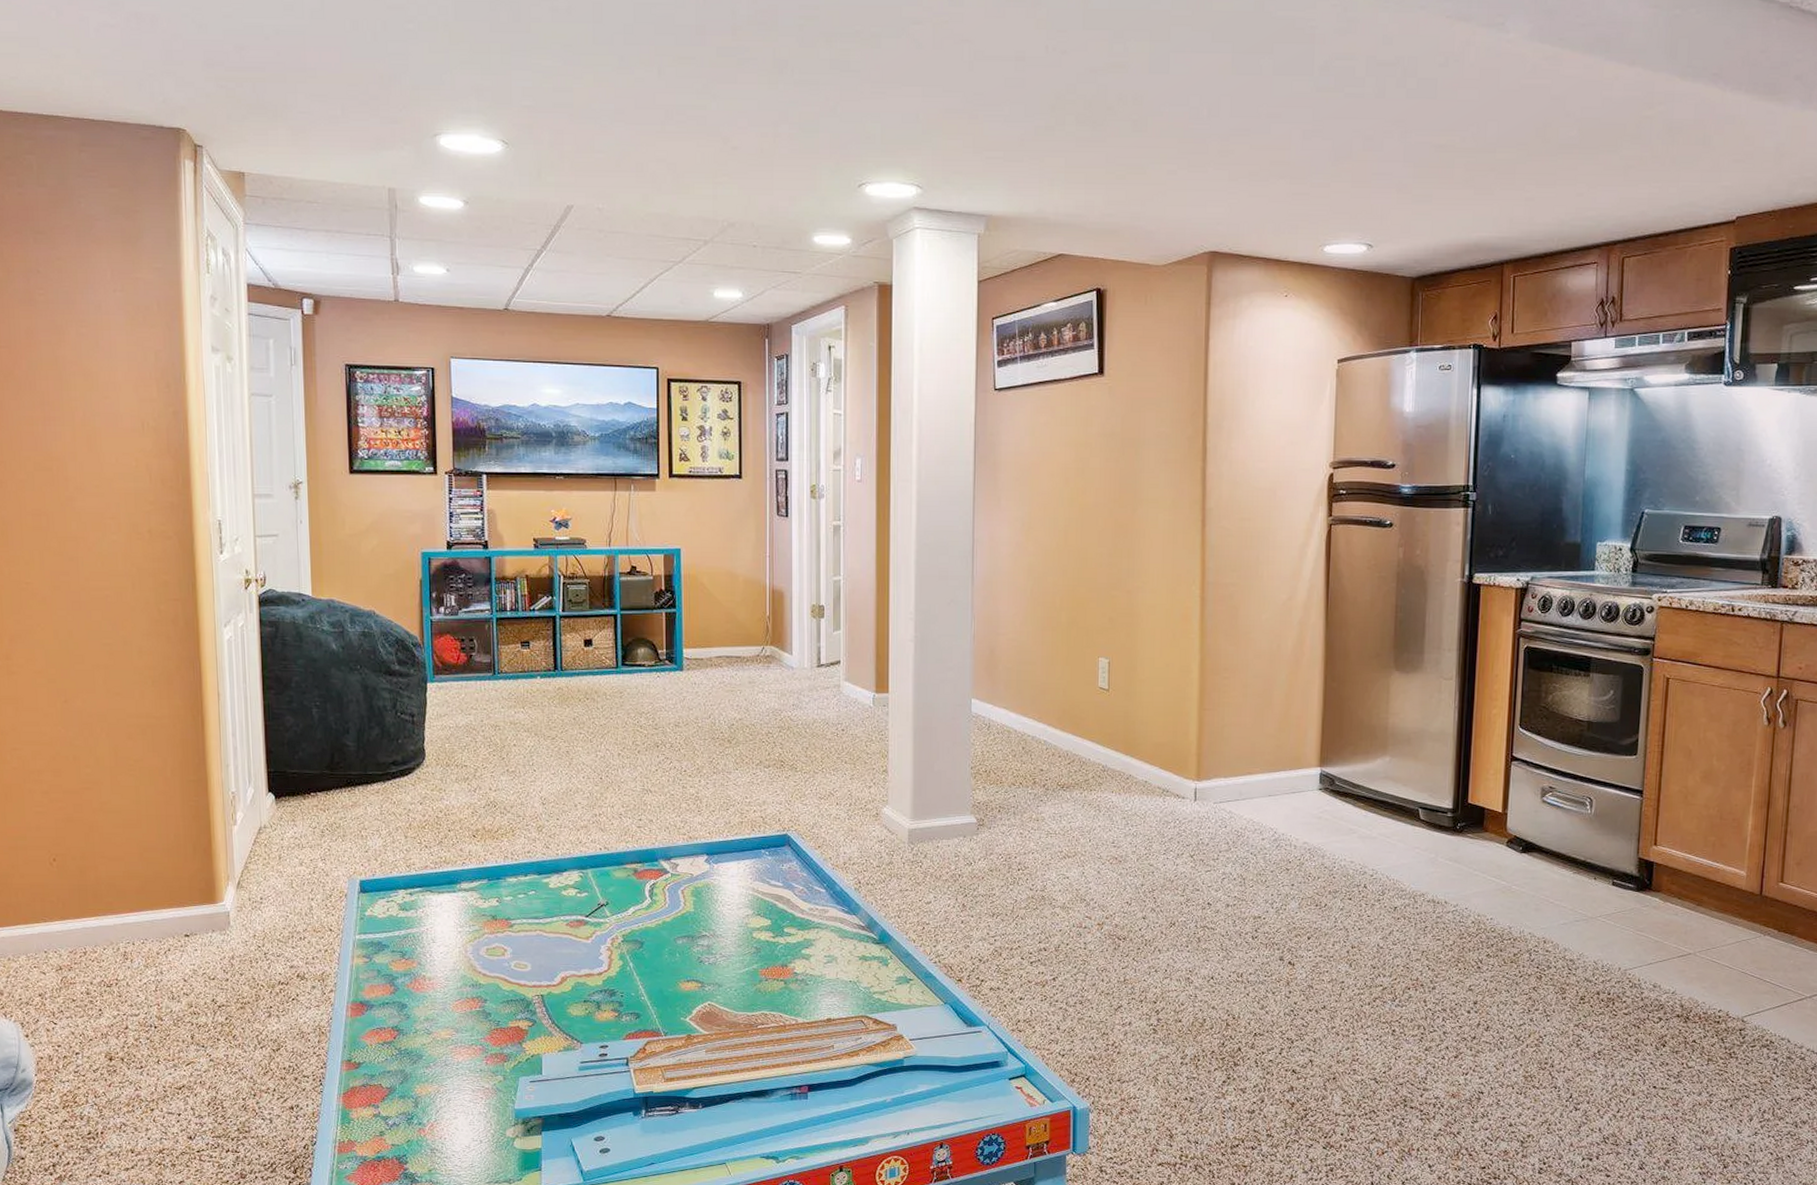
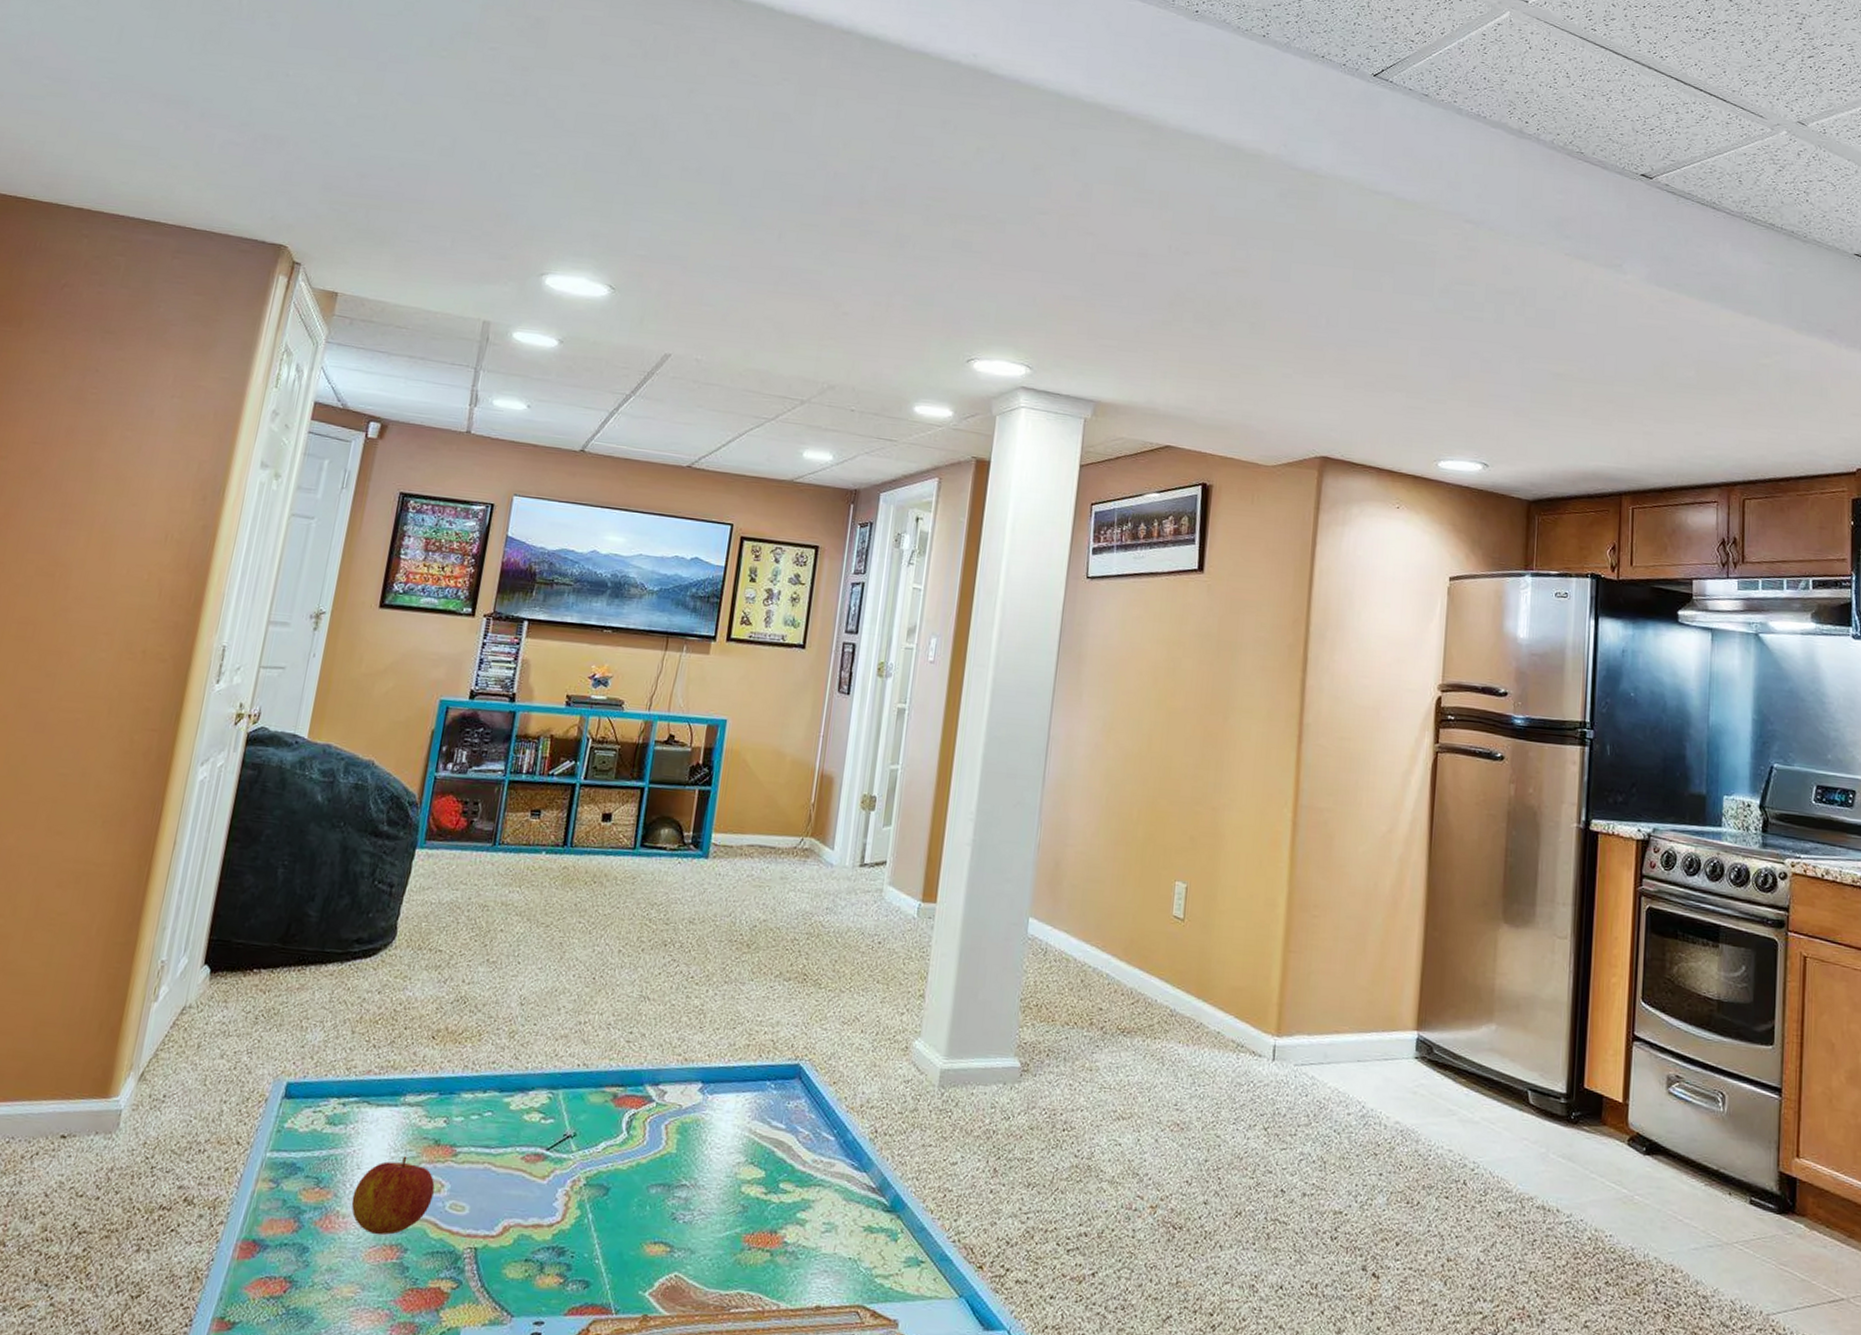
apple: none [433,930,499,991] -> present [351,1156,435,1235]

